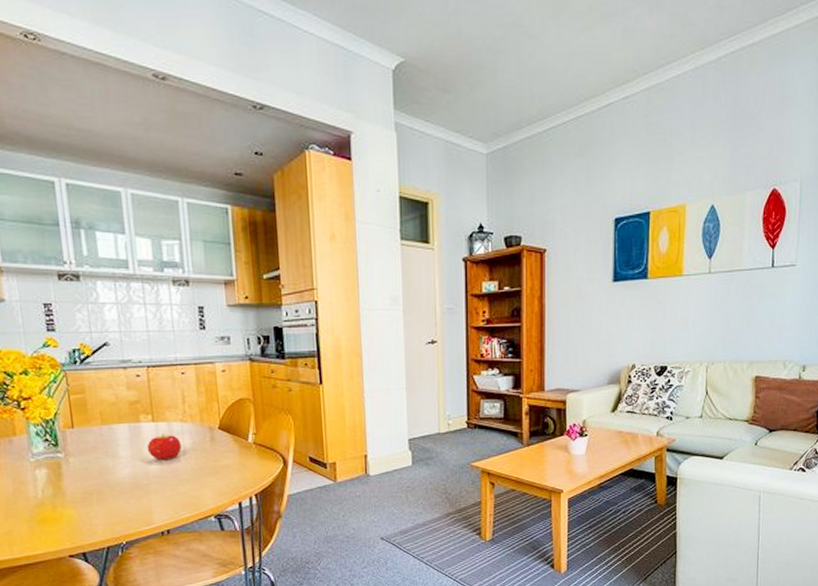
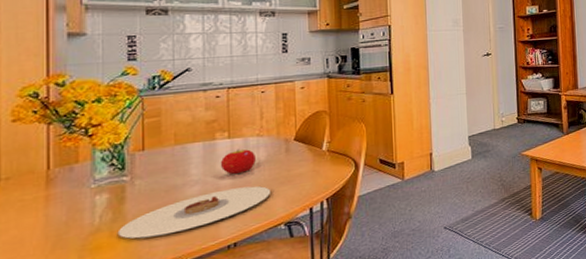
plate: none [59,474,198,516] -> present [117,186,270,239]

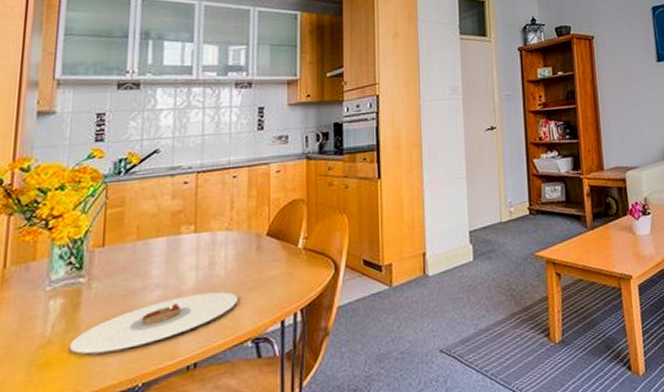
fruit: present [220,149,256,174] -> none [183,245,223,277]

